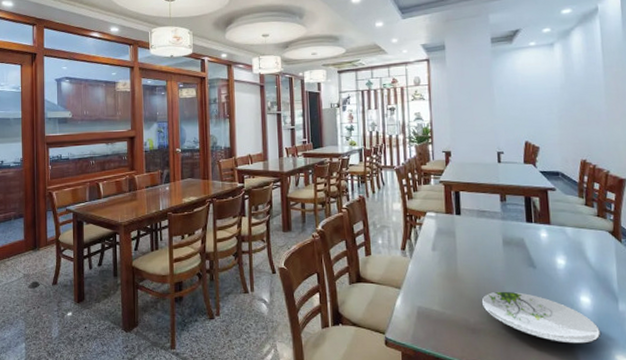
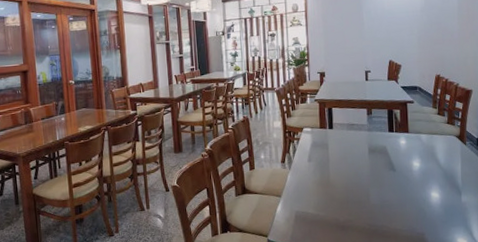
plate: present [481,291,602,345] -> none [349,192,447,233]

